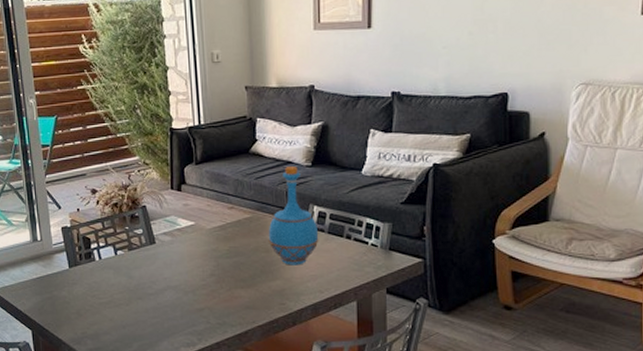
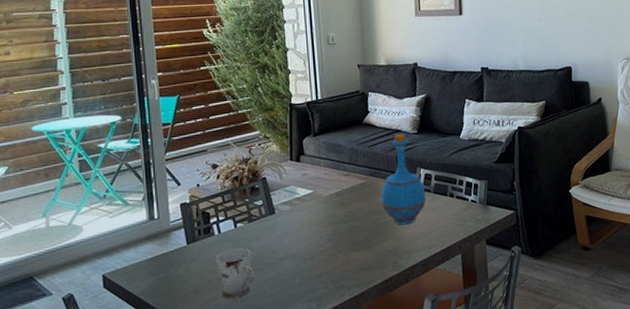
cup: none [97,275,136,324] -> present [216,248,255,299]

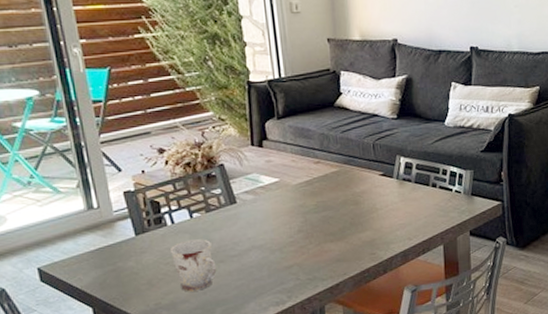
bottle: present [381,134,426,226] -> none [356,119,407,216]

